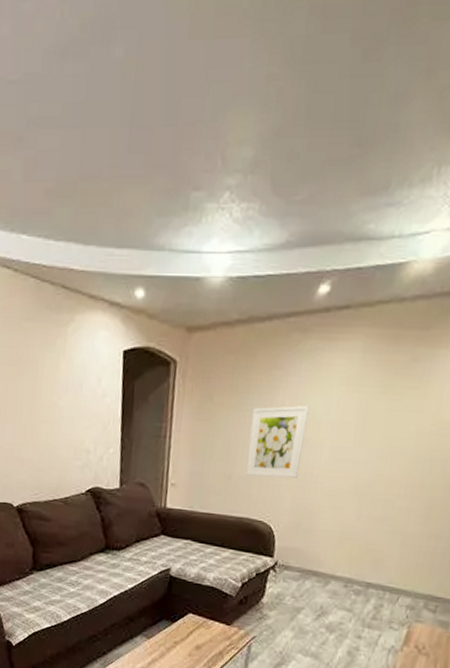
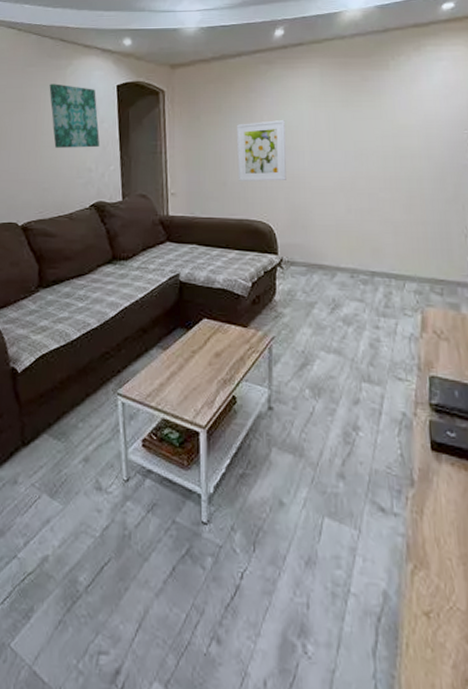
wall art: none [48,344,100,426] -> present [49,84,100,148]

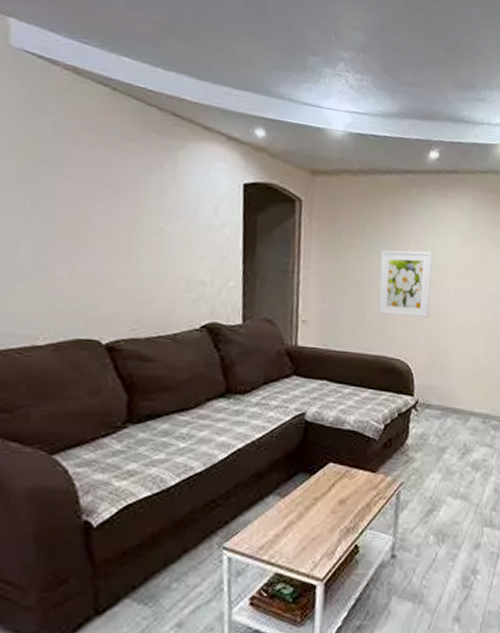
wall art: present [49,84,100,148] -> none [153,167,218,257]

